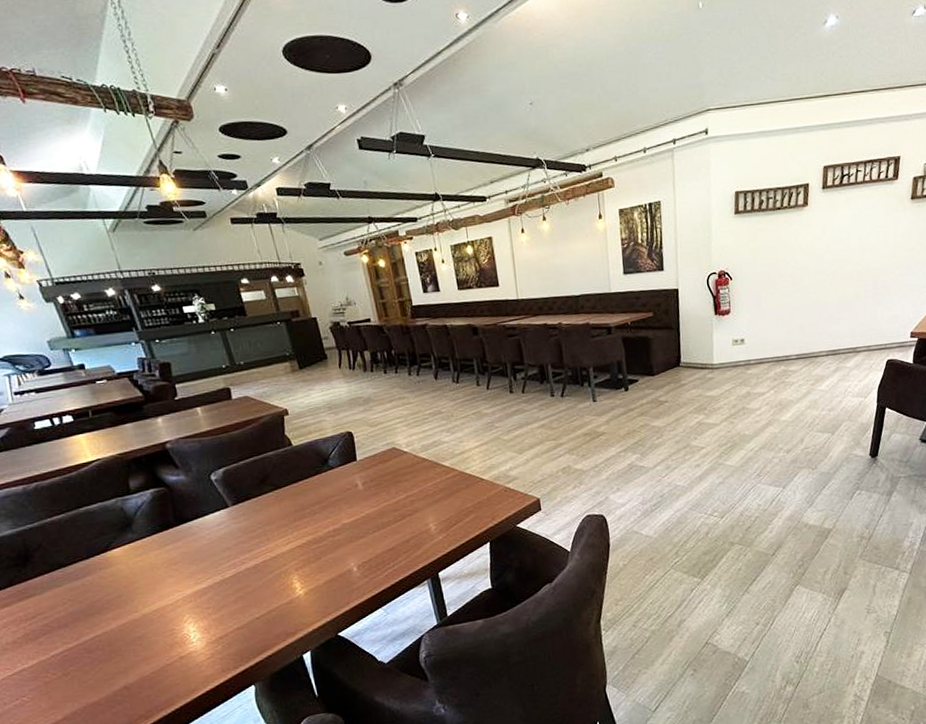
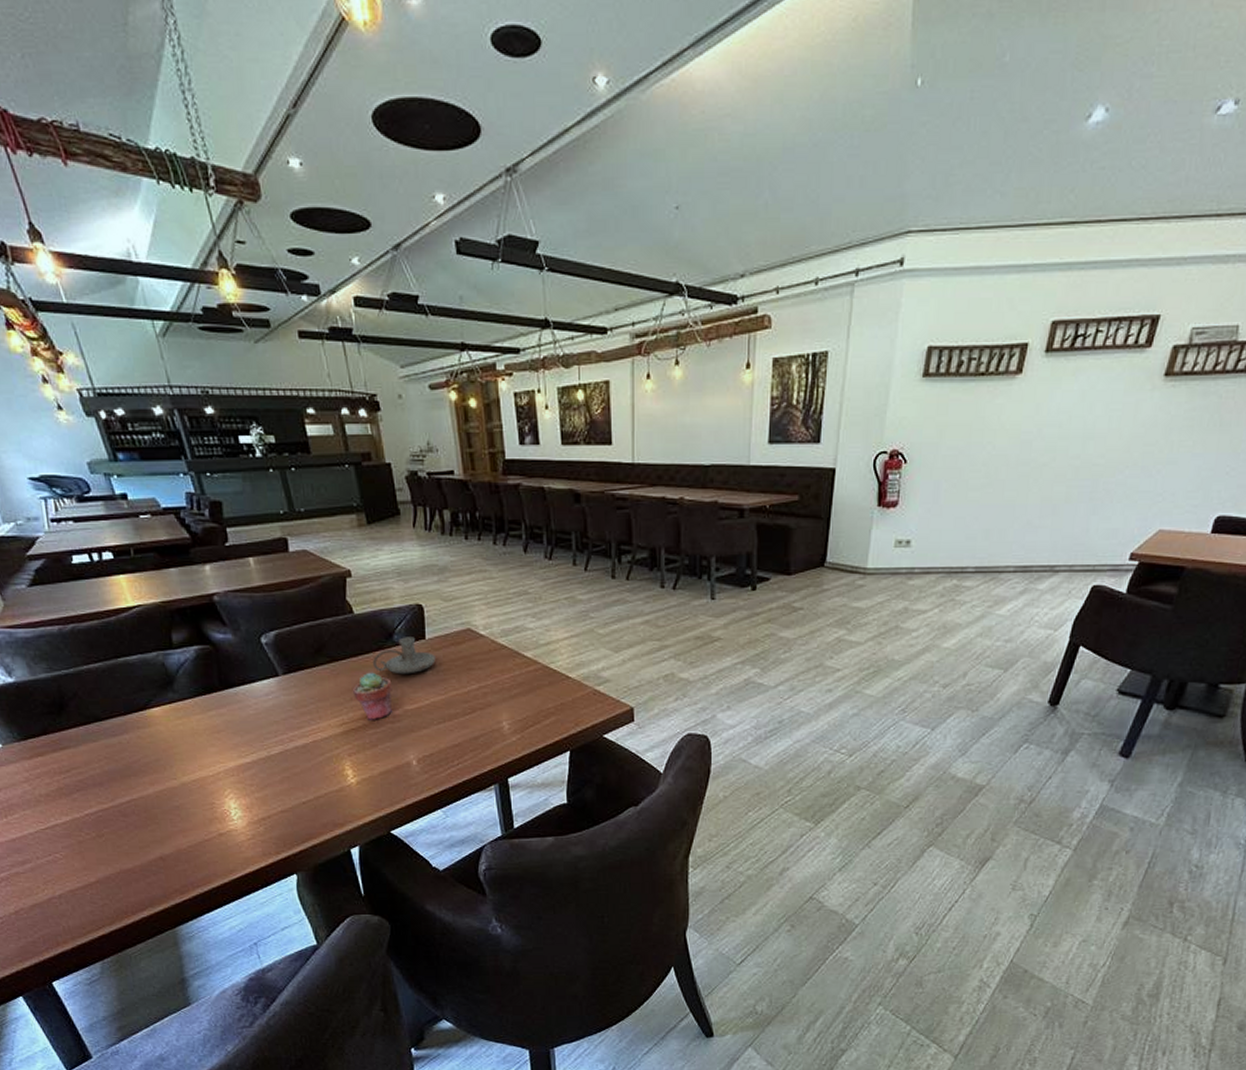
potted succulent: none [295,494,332,537] -> present [352,672,392,720]
candle holder: none [312,460,367,494] -> present [373,637,436,675]

